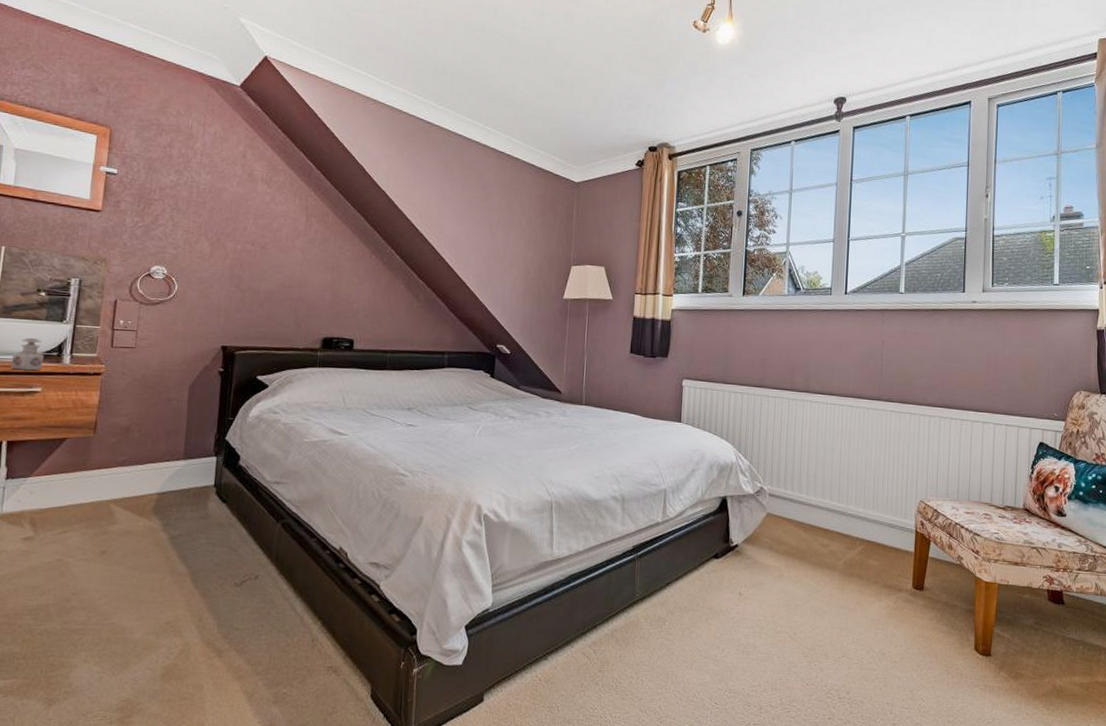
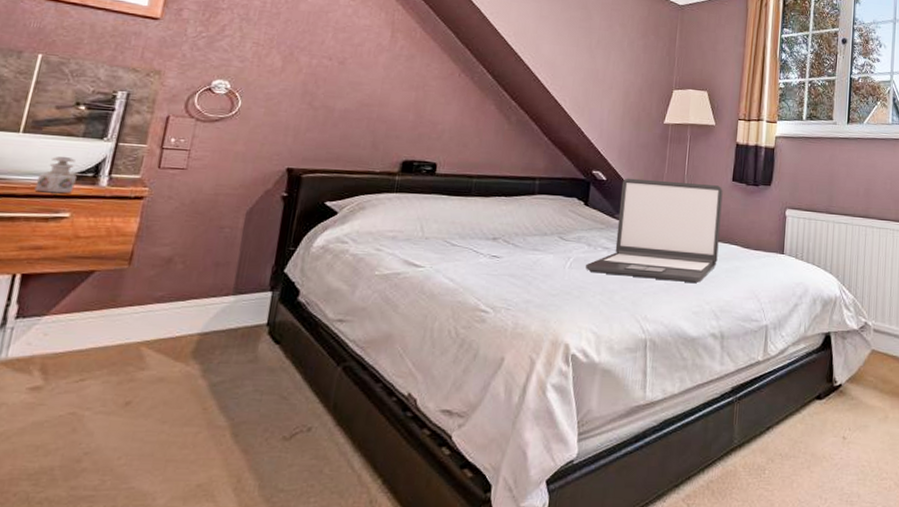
laptop: none [494,351,621,450] -> present [586,178,723,284]

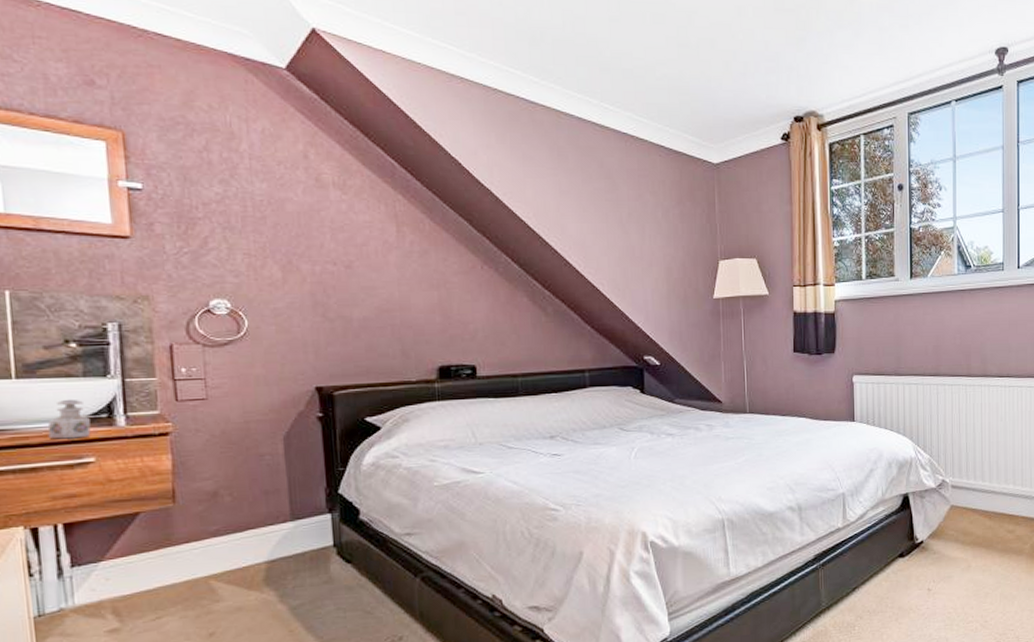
laptop: present [586,178,723,284] -> none [652,358,787,461]

